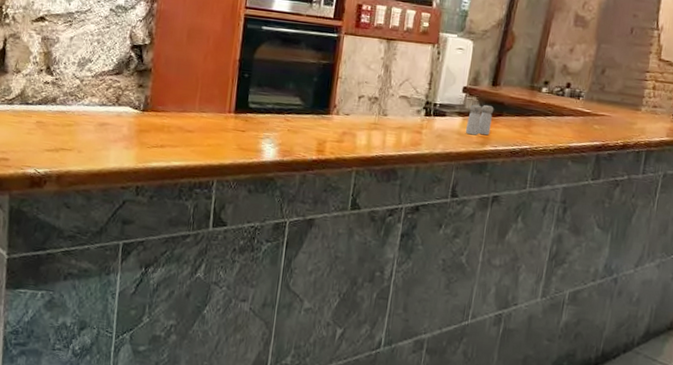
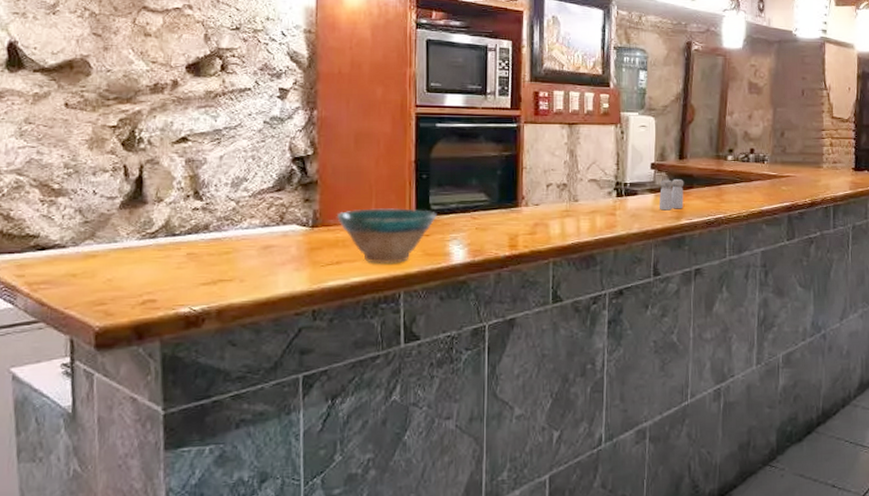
bowl: none [164,99,254,154] -> present [336,208,437,265]

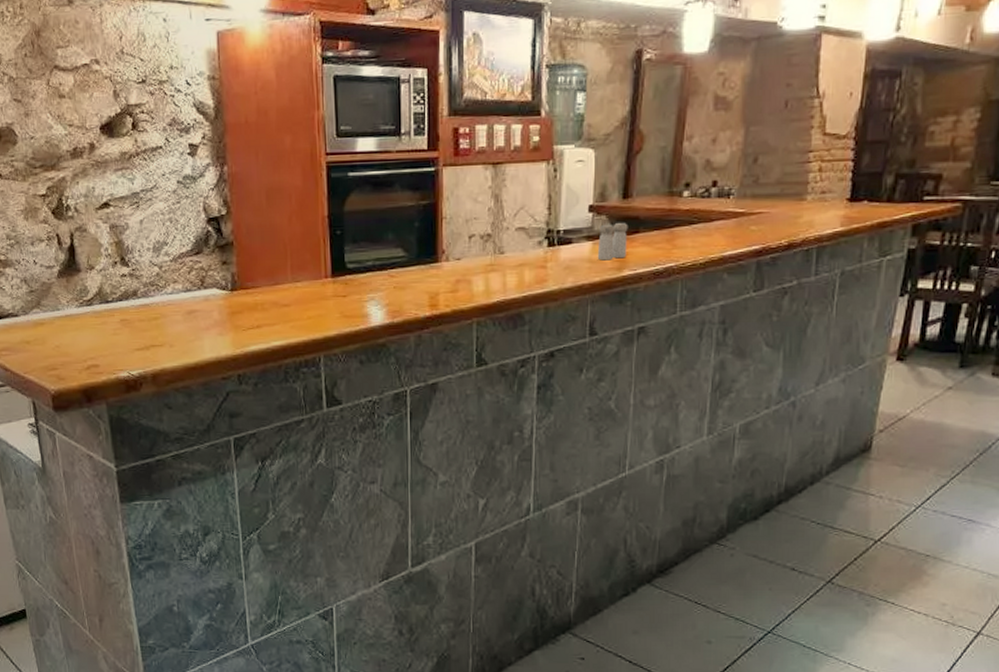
bowl: present [336,208,437,265] -> none [253,268,353,328]

